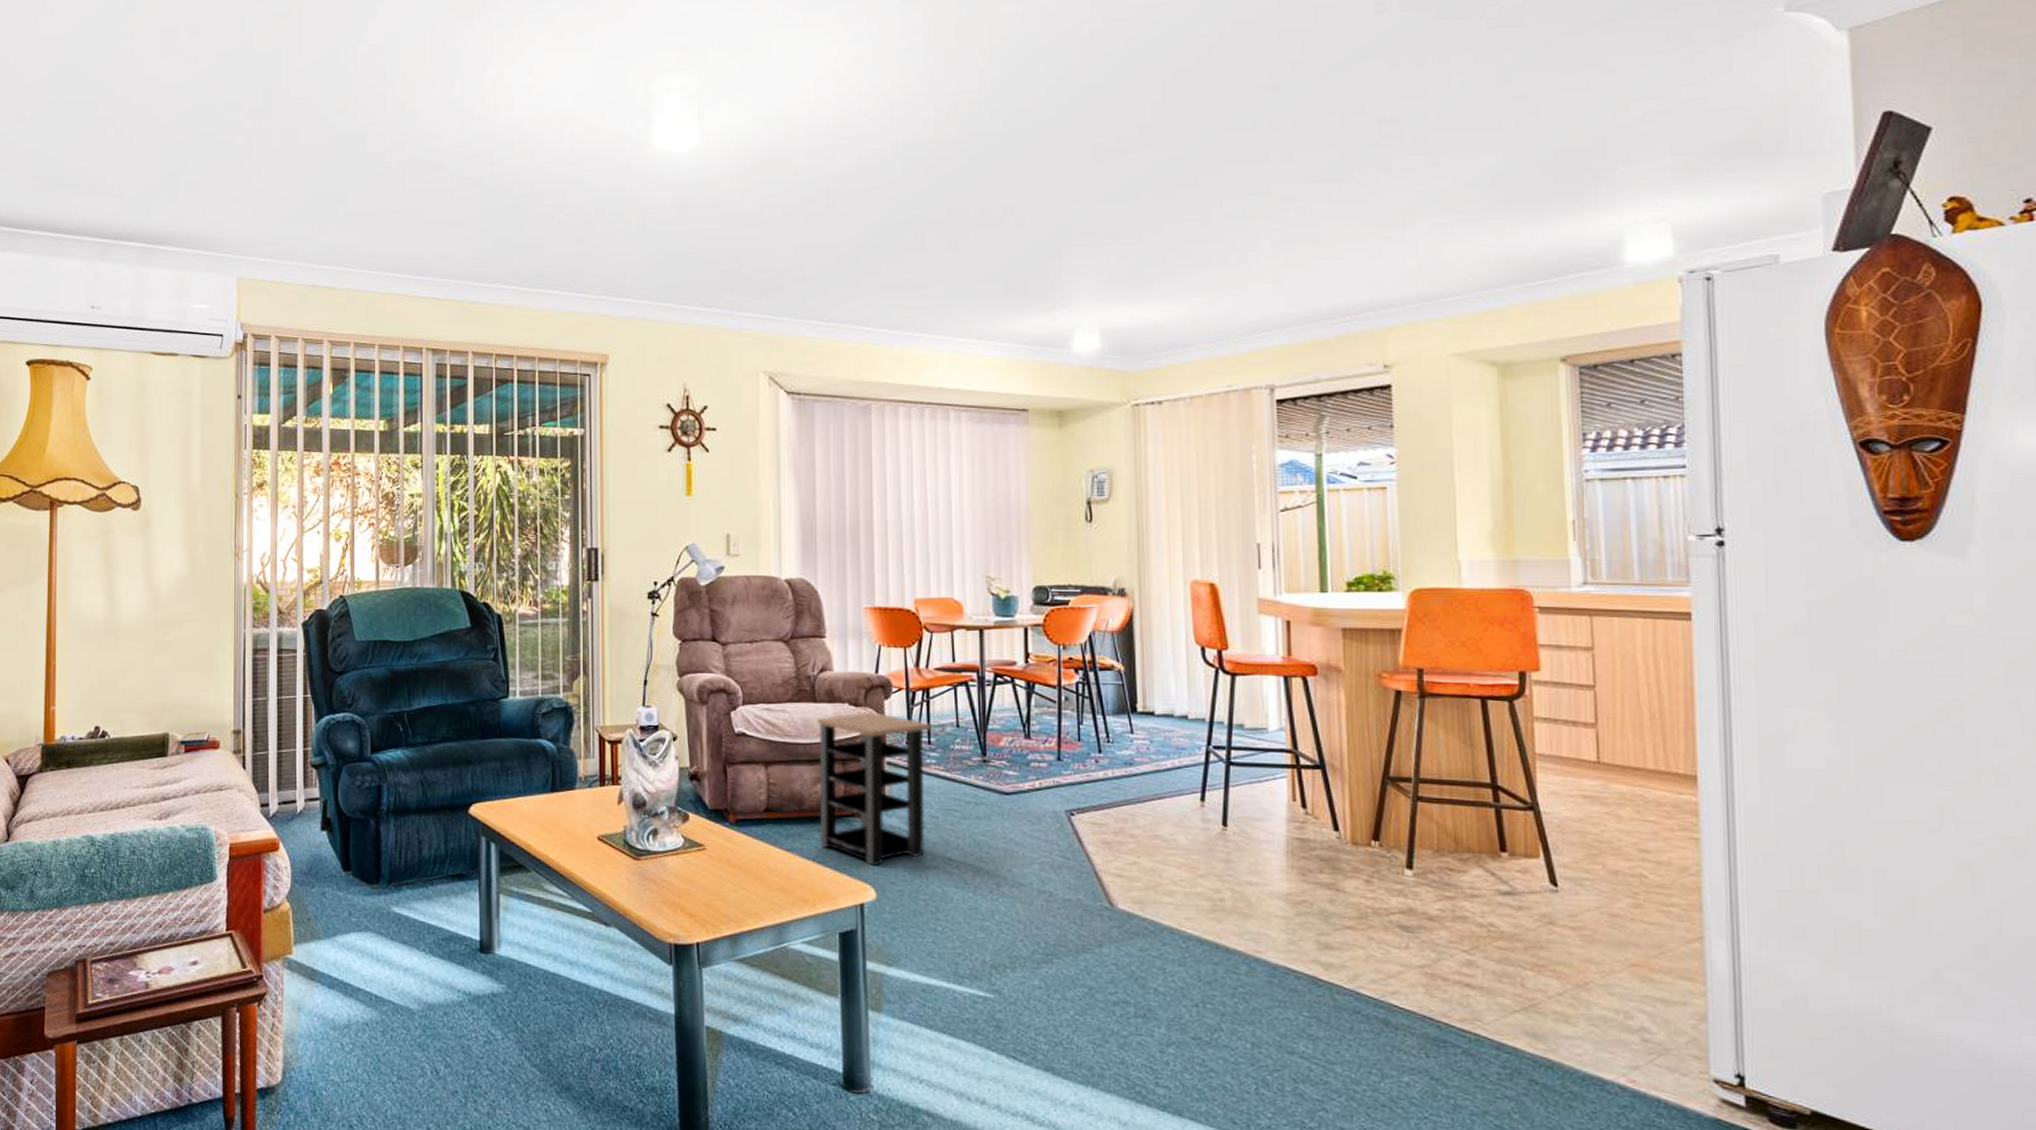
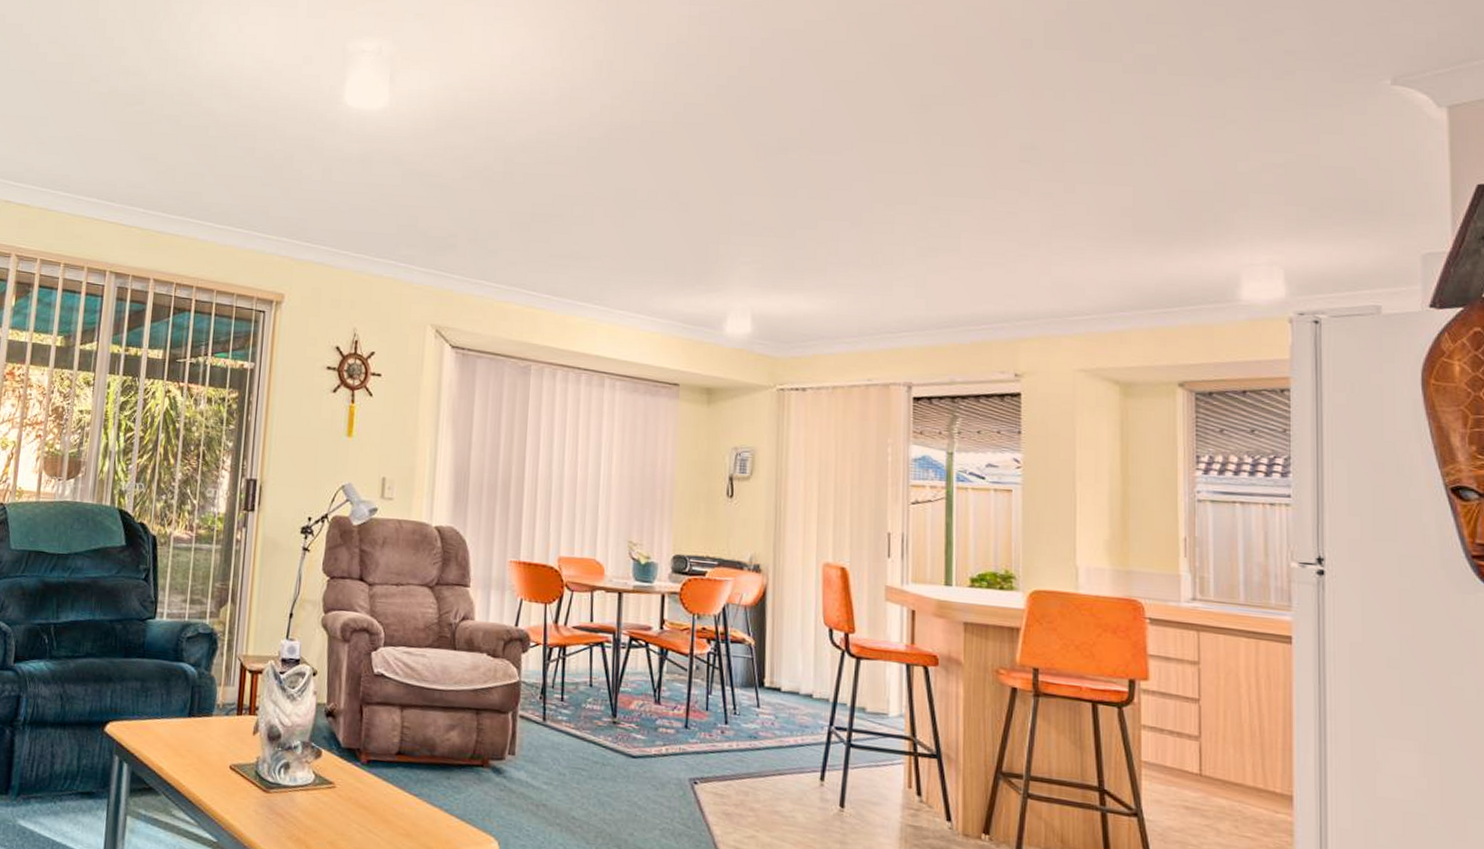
side table: present [817,712,931,865] -> none [449,664,565,818]

